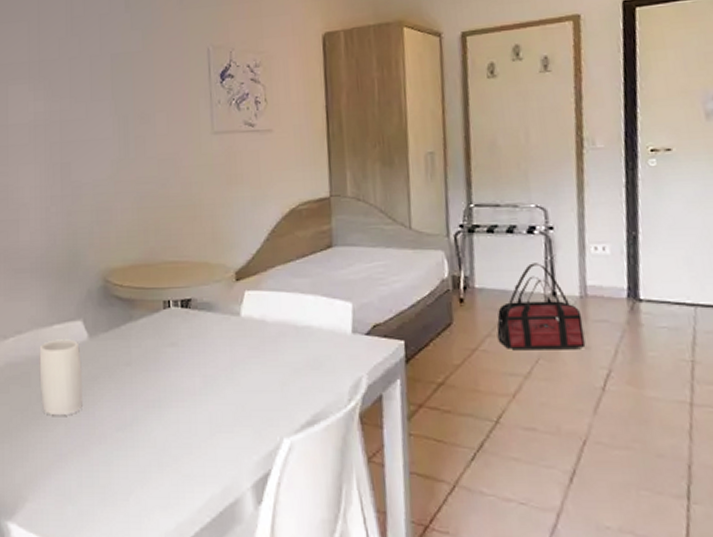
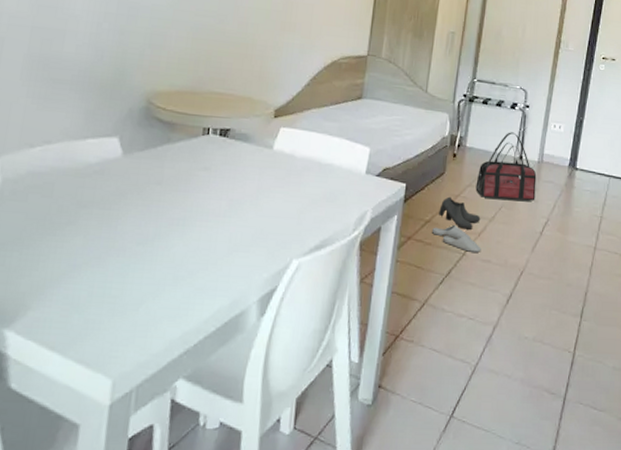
cup: present [39,339,83,416] -> none [62,153,112,228]
slippers: none [449,385,520,419] -> present [432,224,481,252]
shoe: none [453,351,512,390] -> present [439,196,481,230]

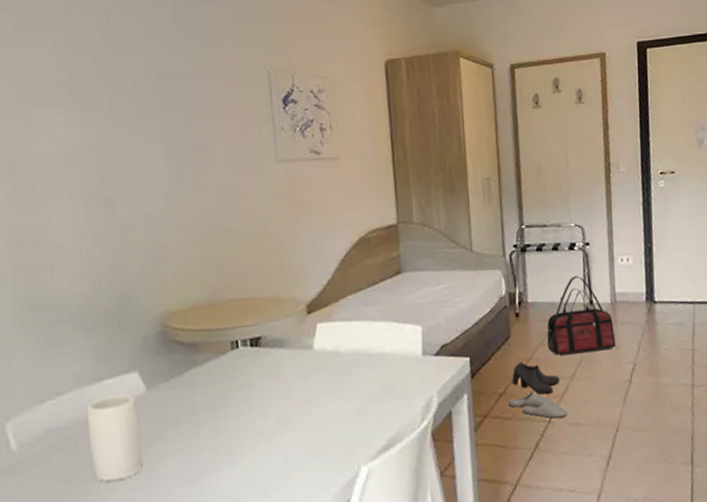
cup: none [62,153,112,228] -> present [86,394,143,481]

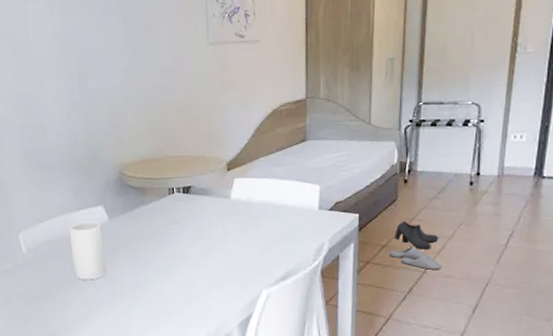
duffel bag: present [547,276,616,355] -> none [431,150,497,218]

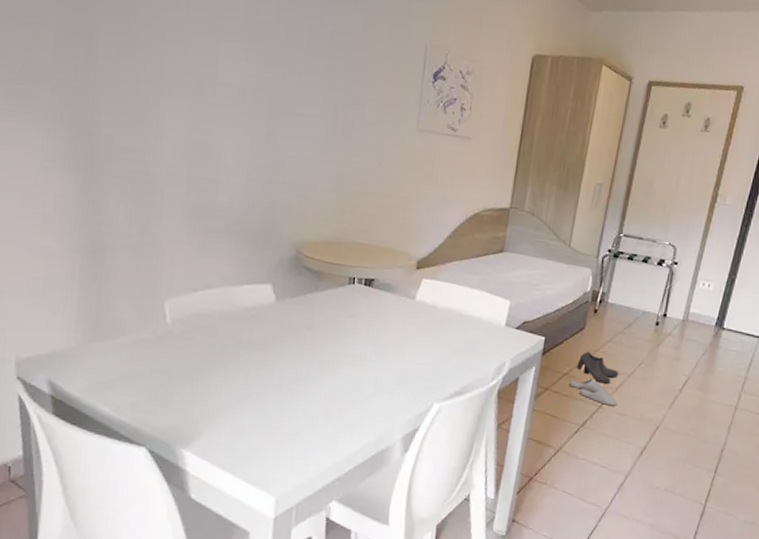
cup: present [69,221,106,280] -> none [224,298,267,365]

